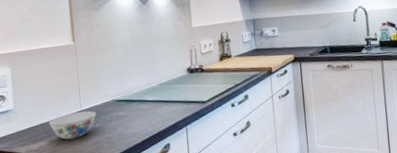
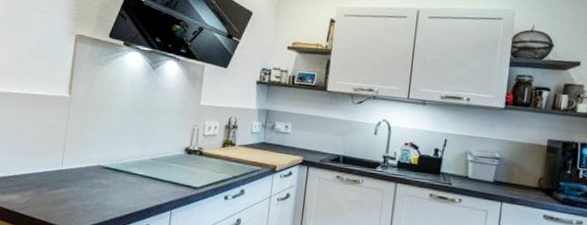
bowl: present [48,111,97,140] -> none [23,170,78,199]

